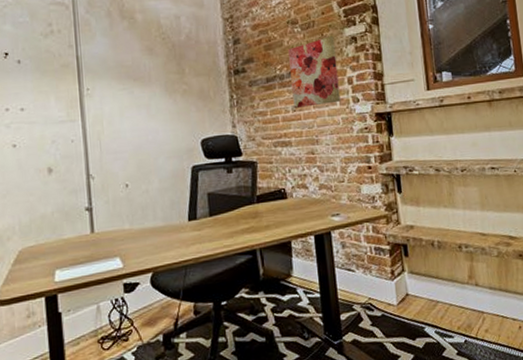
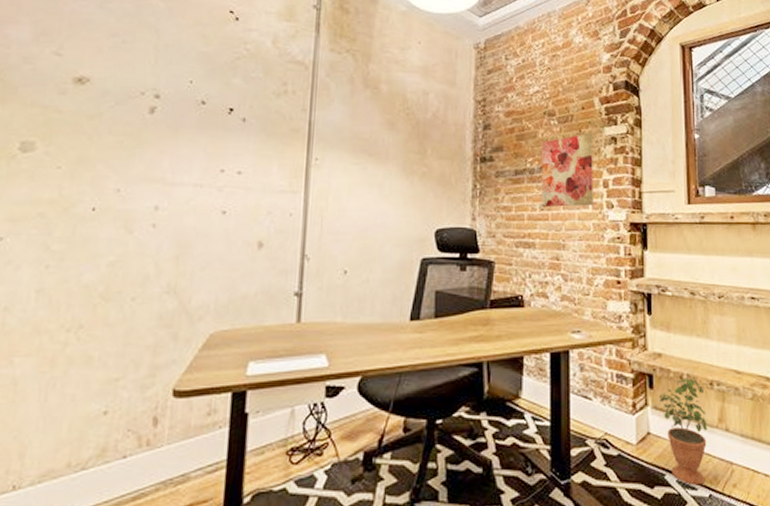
potted plant: none [413,240,460,335] -> present [658,373,708,486]

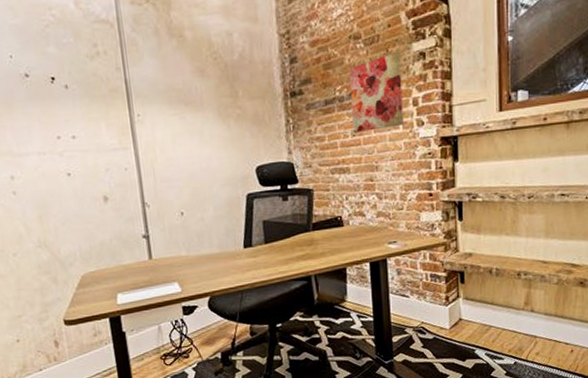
potted plant: present [658,373,708,486] -> none [469,267,514,357]

